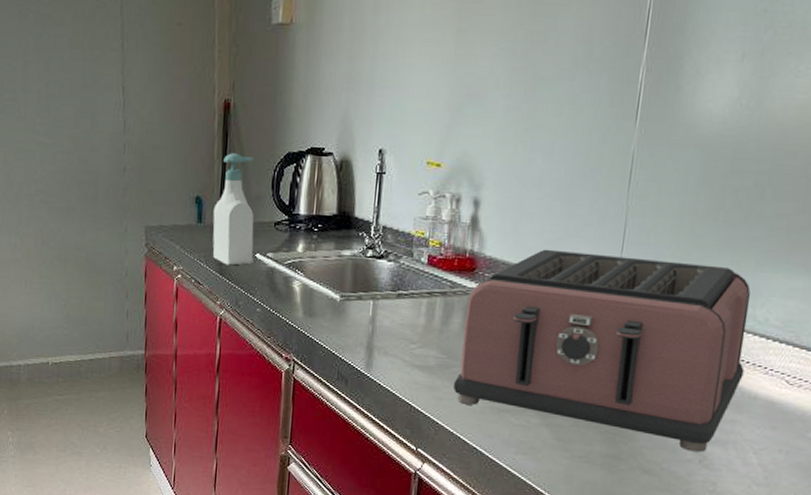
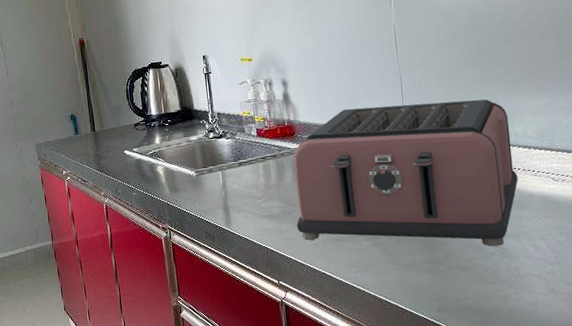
soap bottle: present [212,153,254,266] -> none [85,77,123,164]

